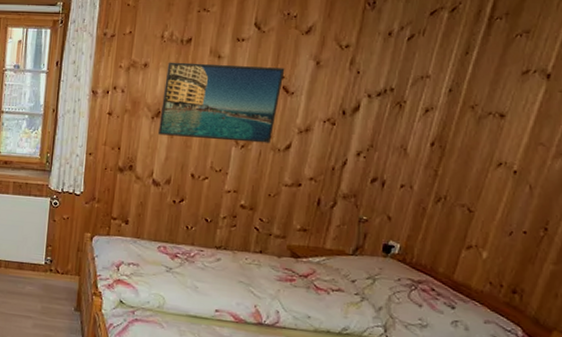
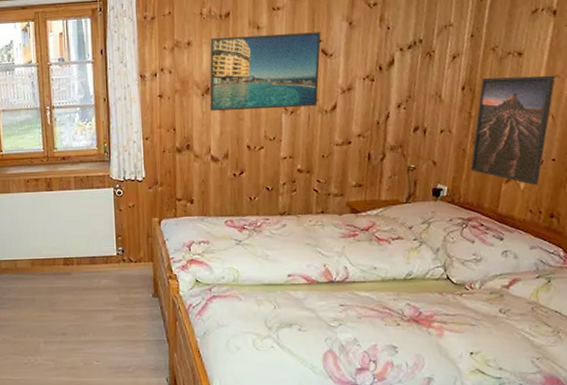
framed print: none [428,136,539,256] -> present [470,75,556,185]

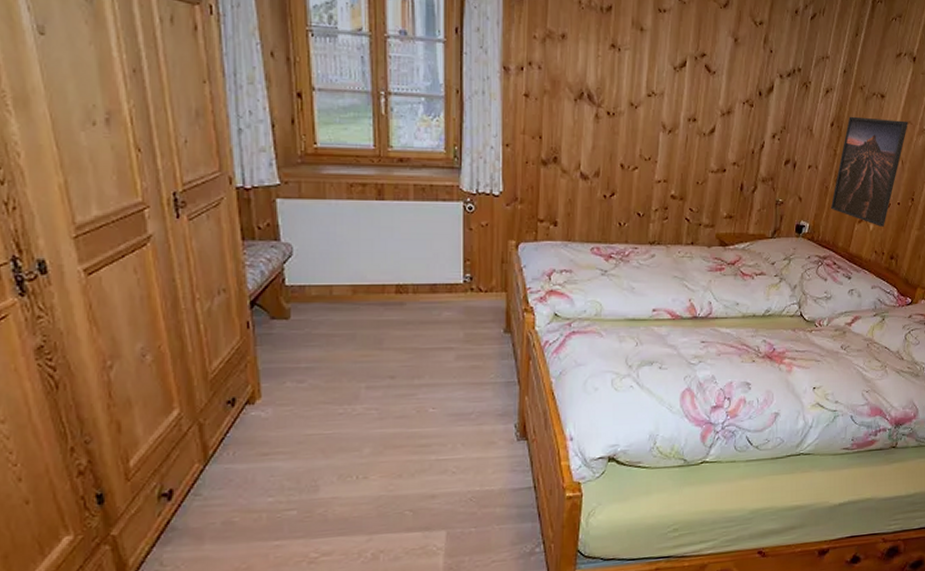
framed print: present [209,32,321,111] -> none [582,33,706,127]

